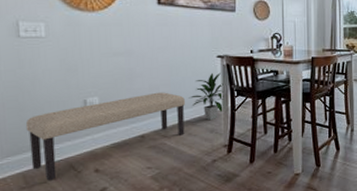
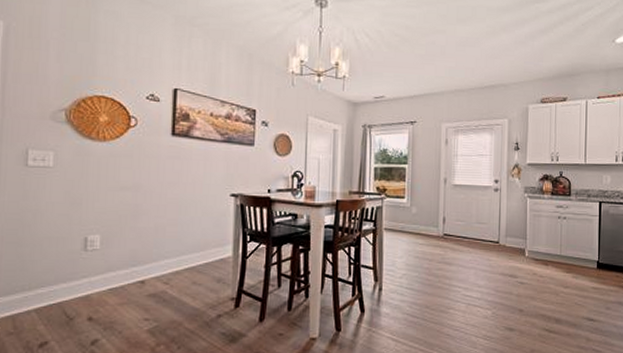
bench: present [25,92,185,181] -> none [21,233,192,327]
indoor plant: present [189,72,224,121] -> none [196,213,236,268]

